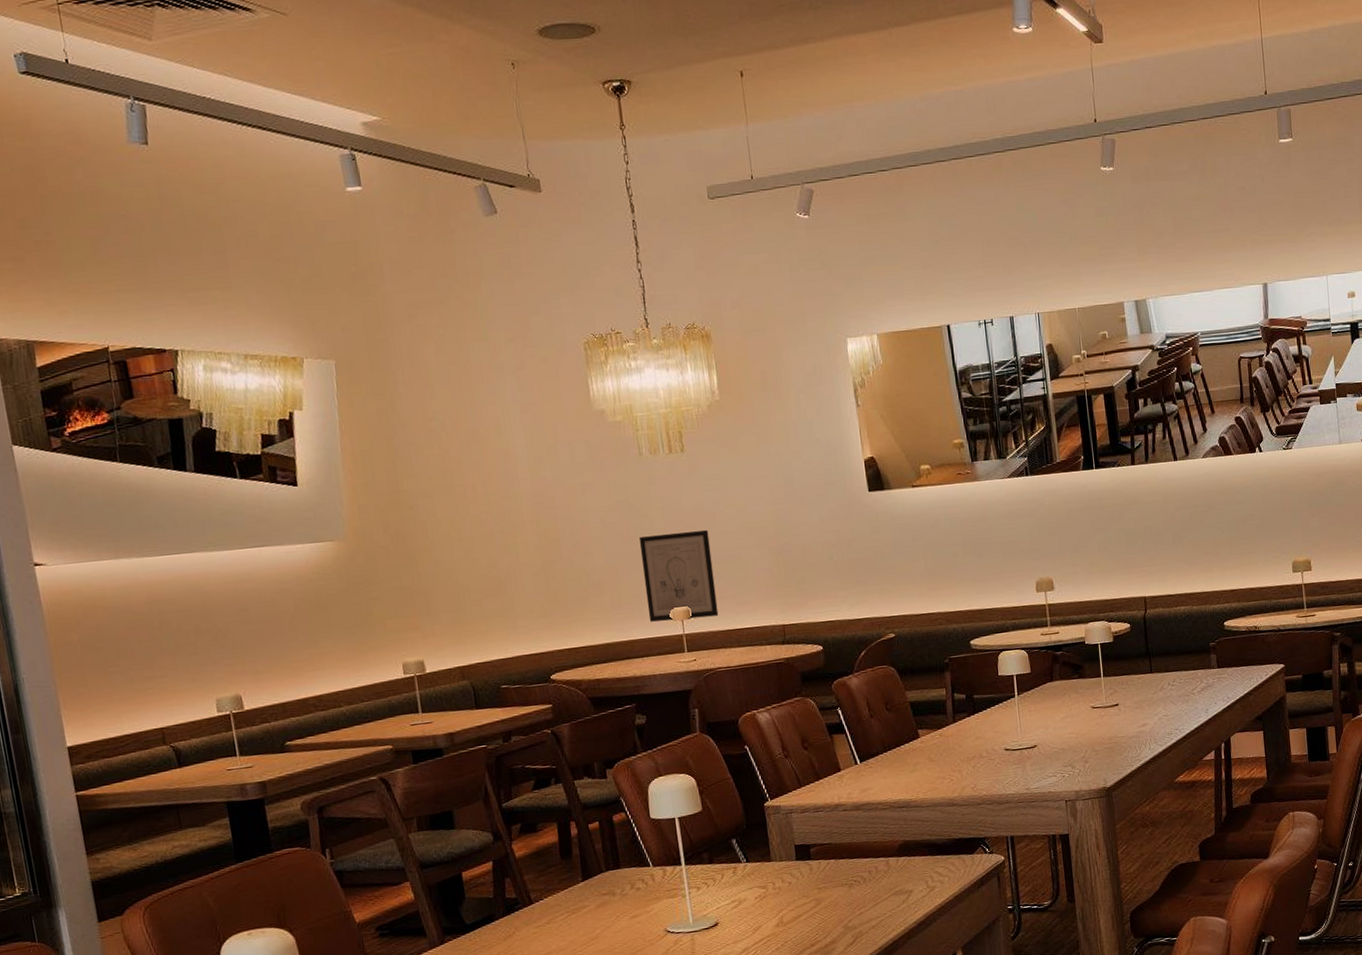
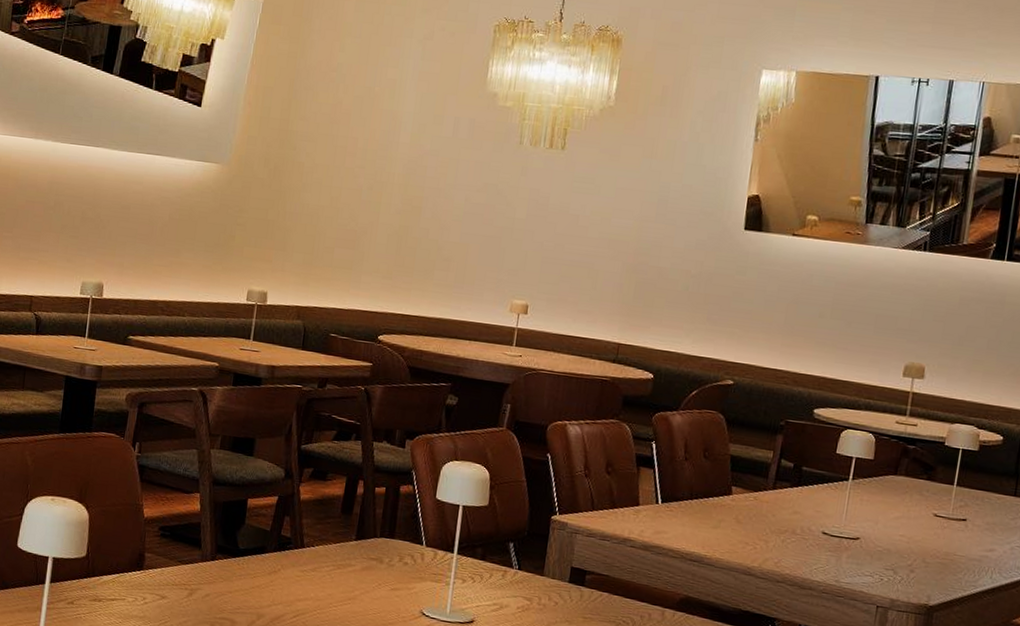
wall art: present [638,530,719,622] -> none [486,223,568,318]

